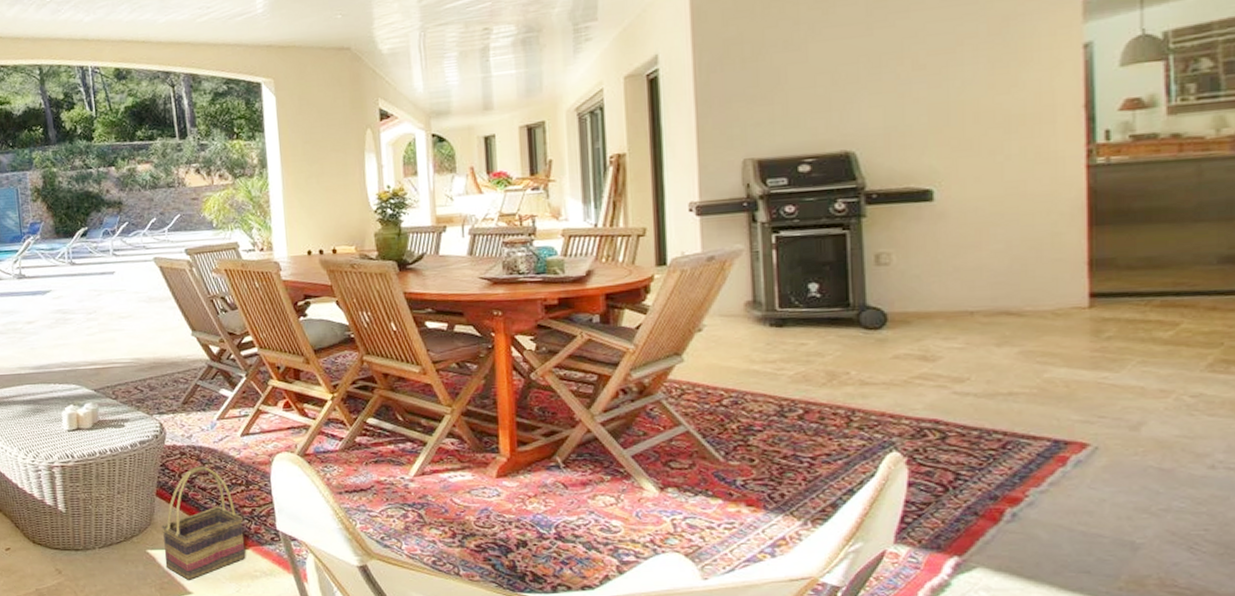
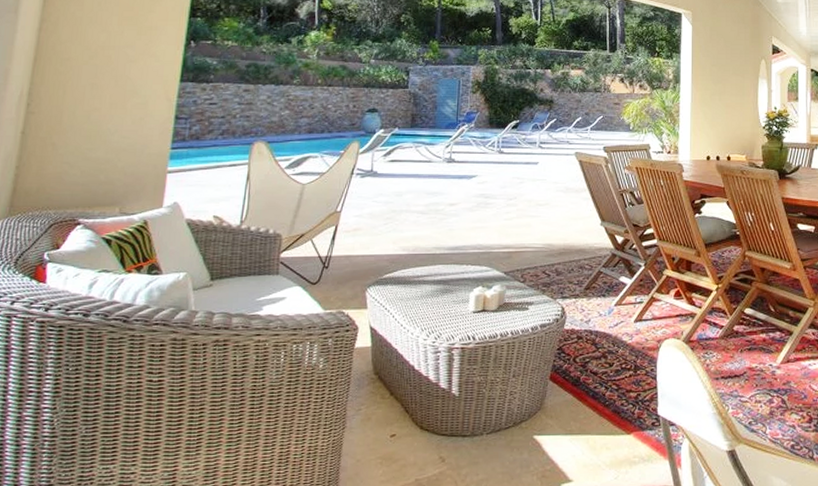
woven basket: present [161,466,245,580] -> none [550,350,629,467]

